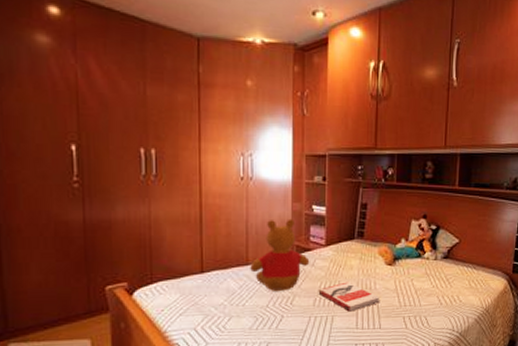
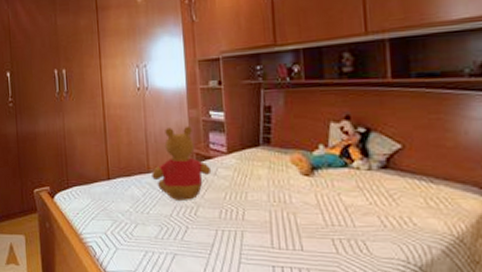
book: present [318,282,380,312] -> none [223,193,299,228]

